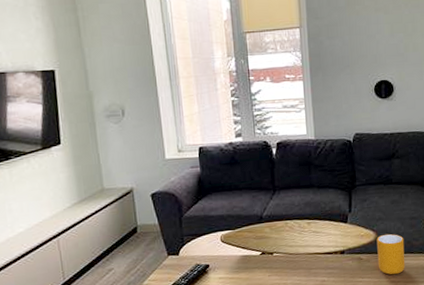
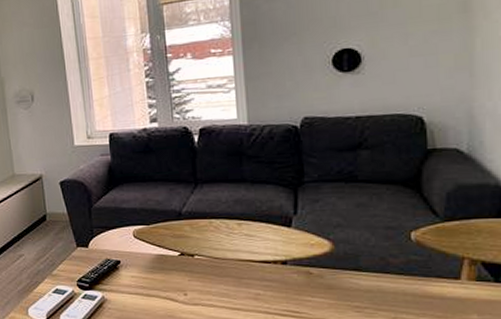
mug: present [376,234,406,275] -> none [333,245,377,298]

